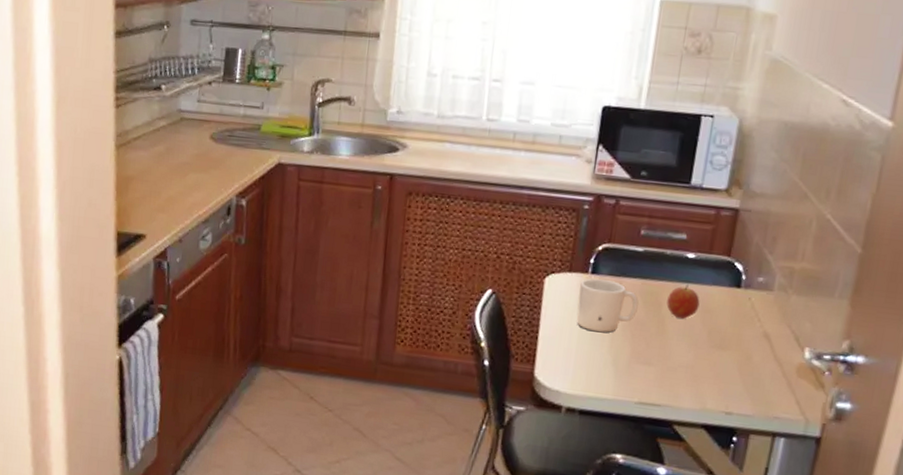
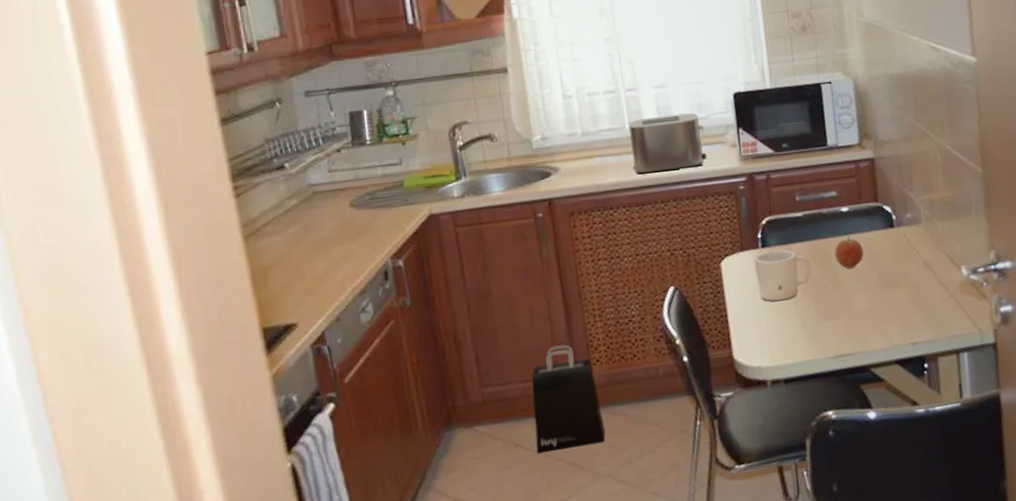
shopping bag: none [328,316,396,419] -> present [531,344,606,453]
toaster: none [479,112,563,176] -> present [628,113,707,175]

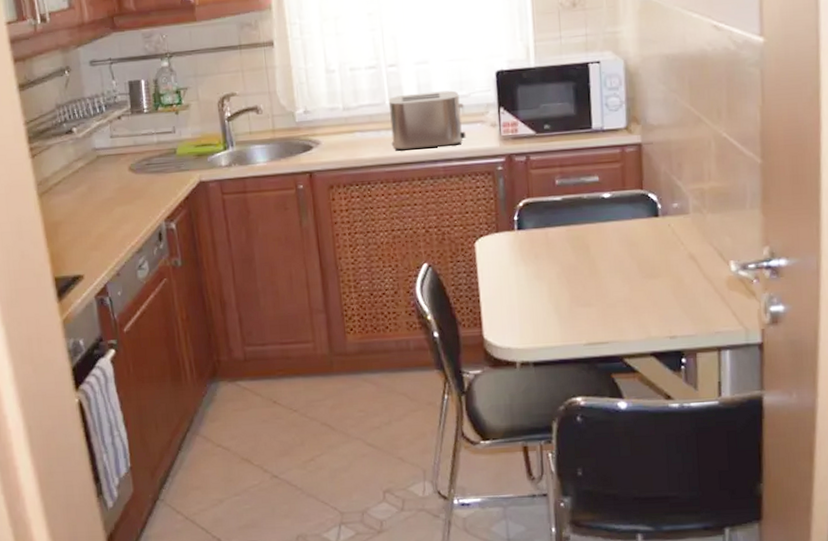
shopping bag: present [531,344,606,453] -> none [289,312,357,411]
mug: present [754,249,812,302] -> none [509,233,568,285]
fruit: present [834,235,864,269] -> none [593,222,624,257]

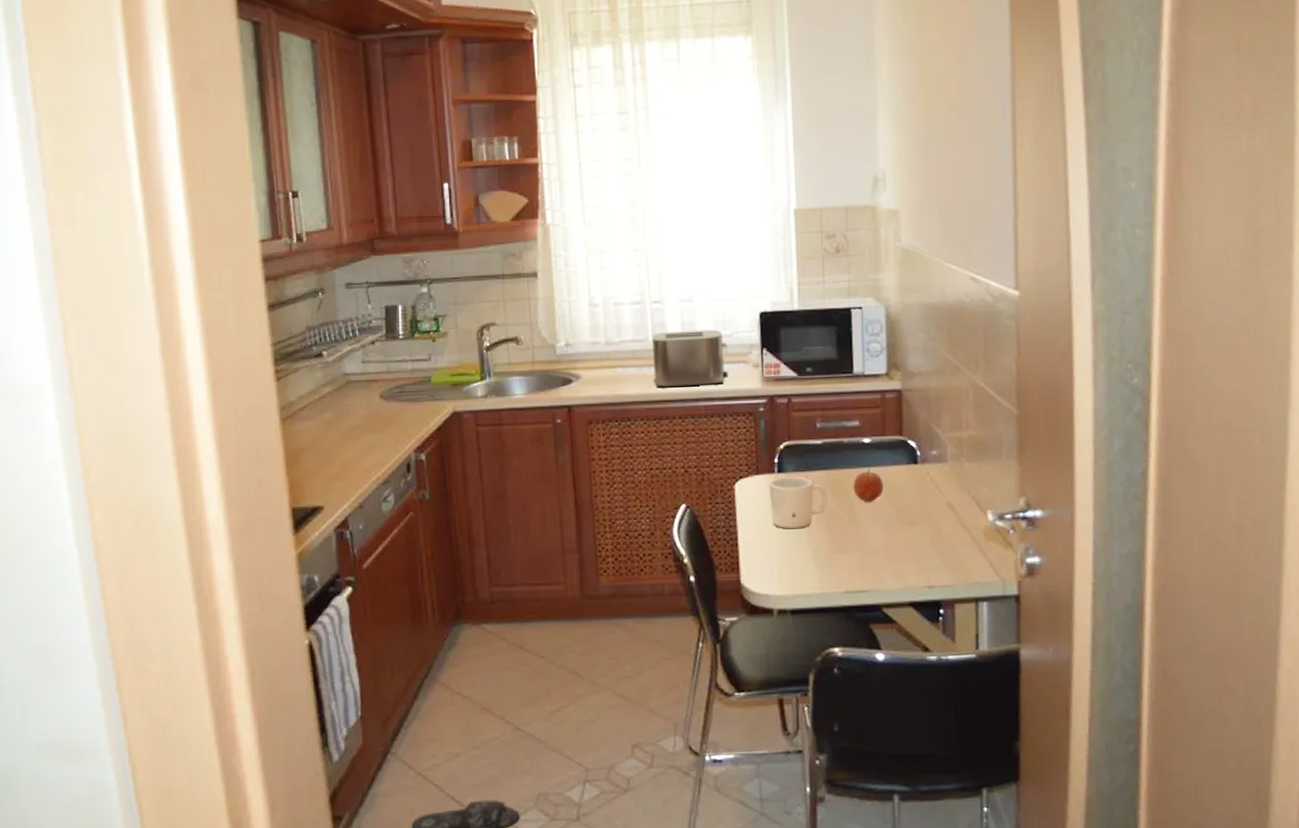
mug: none [509,233,568,285] -> present [769,476,827,530]
fruit: none [593,222,624,257] -> present [853,467,884,503]

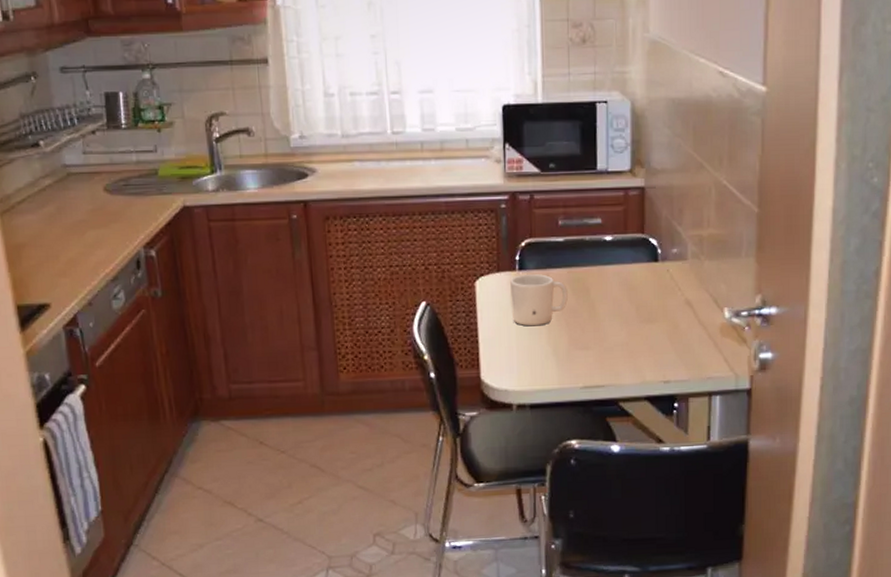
toaster: present [651,329,728,389] -> none [390,122,470,184]
fruit: present [853,467,884,503] -> none [594,265,624,301]

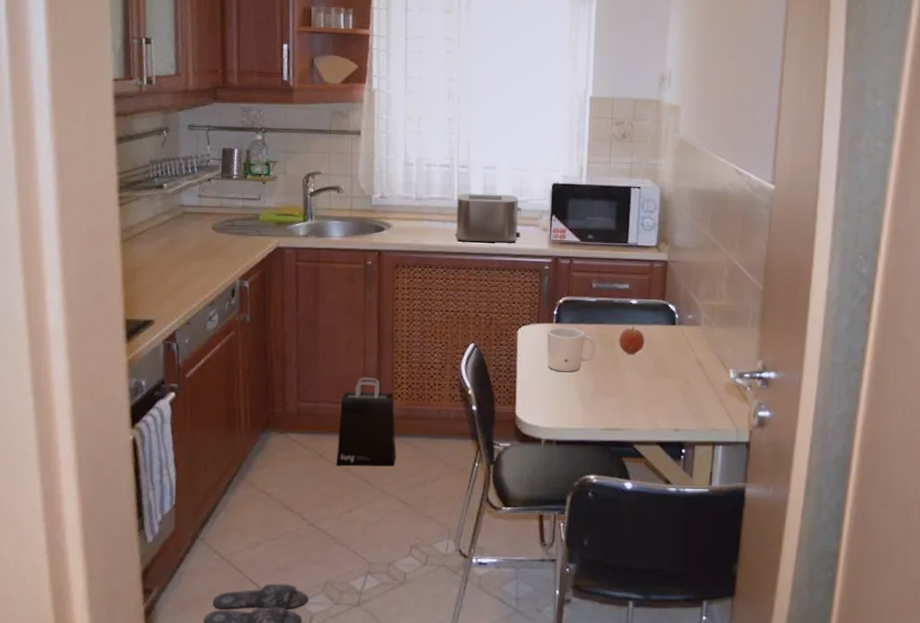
shopping bag: none [278,349,348,452] -> present [336,377,397,467]
toaster: none [390,122,470,184] -> present [455,193,522,244]
fruit: none [594,265,624,301] -> present [619,325,645,355]

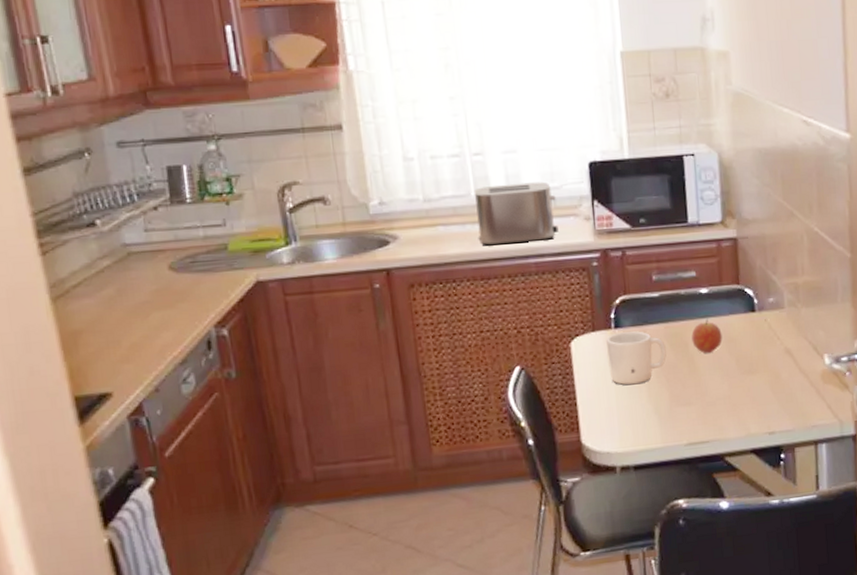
shopping bag: present [336,377,397,467] -> none [366,423,445,535]

